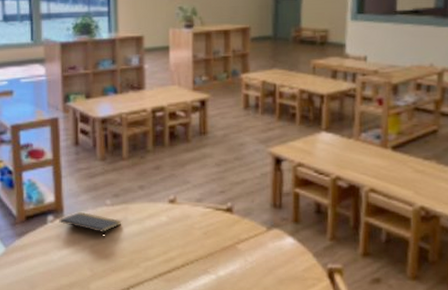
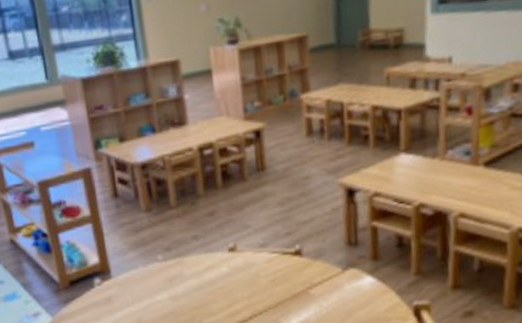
notepad: present [59,212,122,238] -> none [107,271,178,297]

